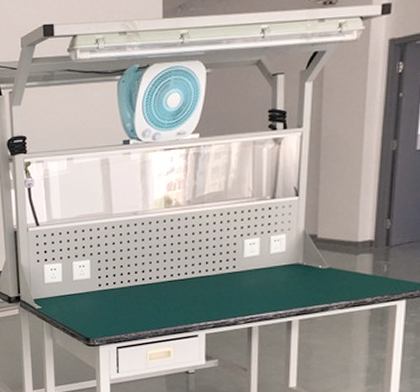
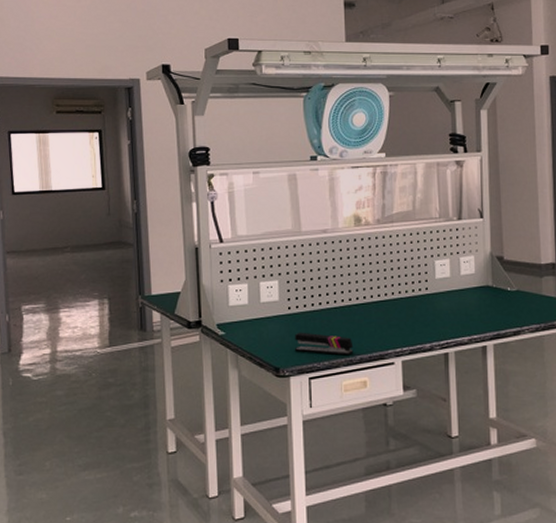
stapler: none [105,306,159,328] -> present [295,332,354,356]

